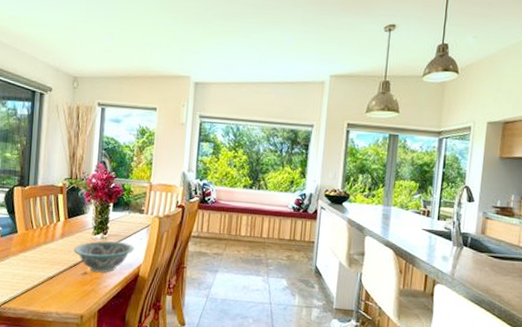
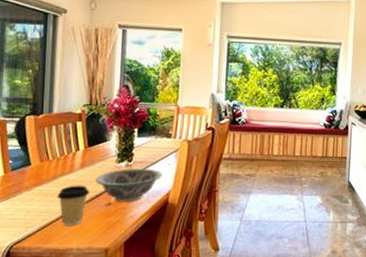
coffee cup: none [39,253,69,291] -> present [57,185,90,226]

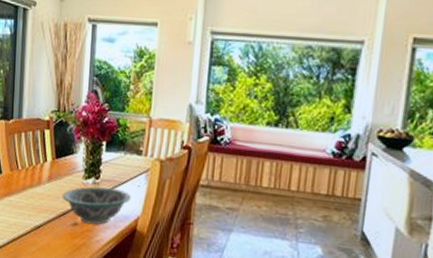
coffee cup: present [57,185,90,226] -> none [25,199,57,243]

